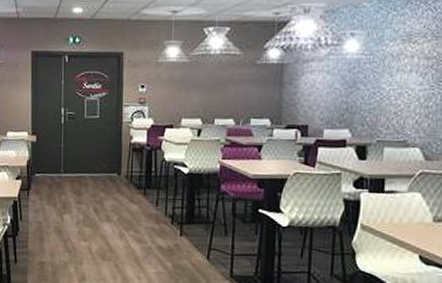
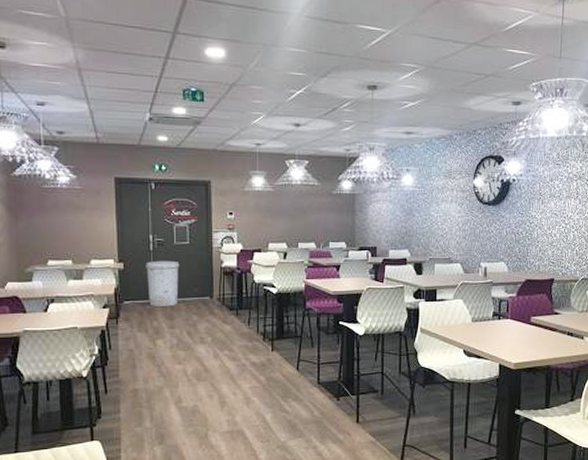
trash can: none [57,134,89,181] -> present [146,260,180,306]

